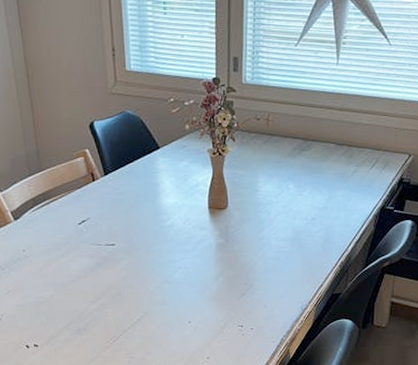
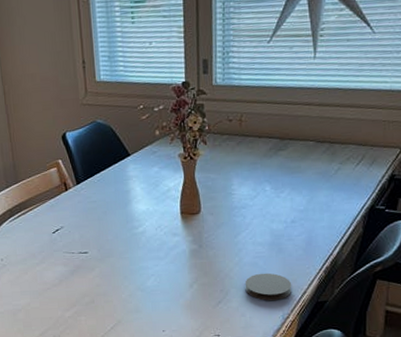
coaster: none [267,266,311,293] -> present [244,273,292,301]

